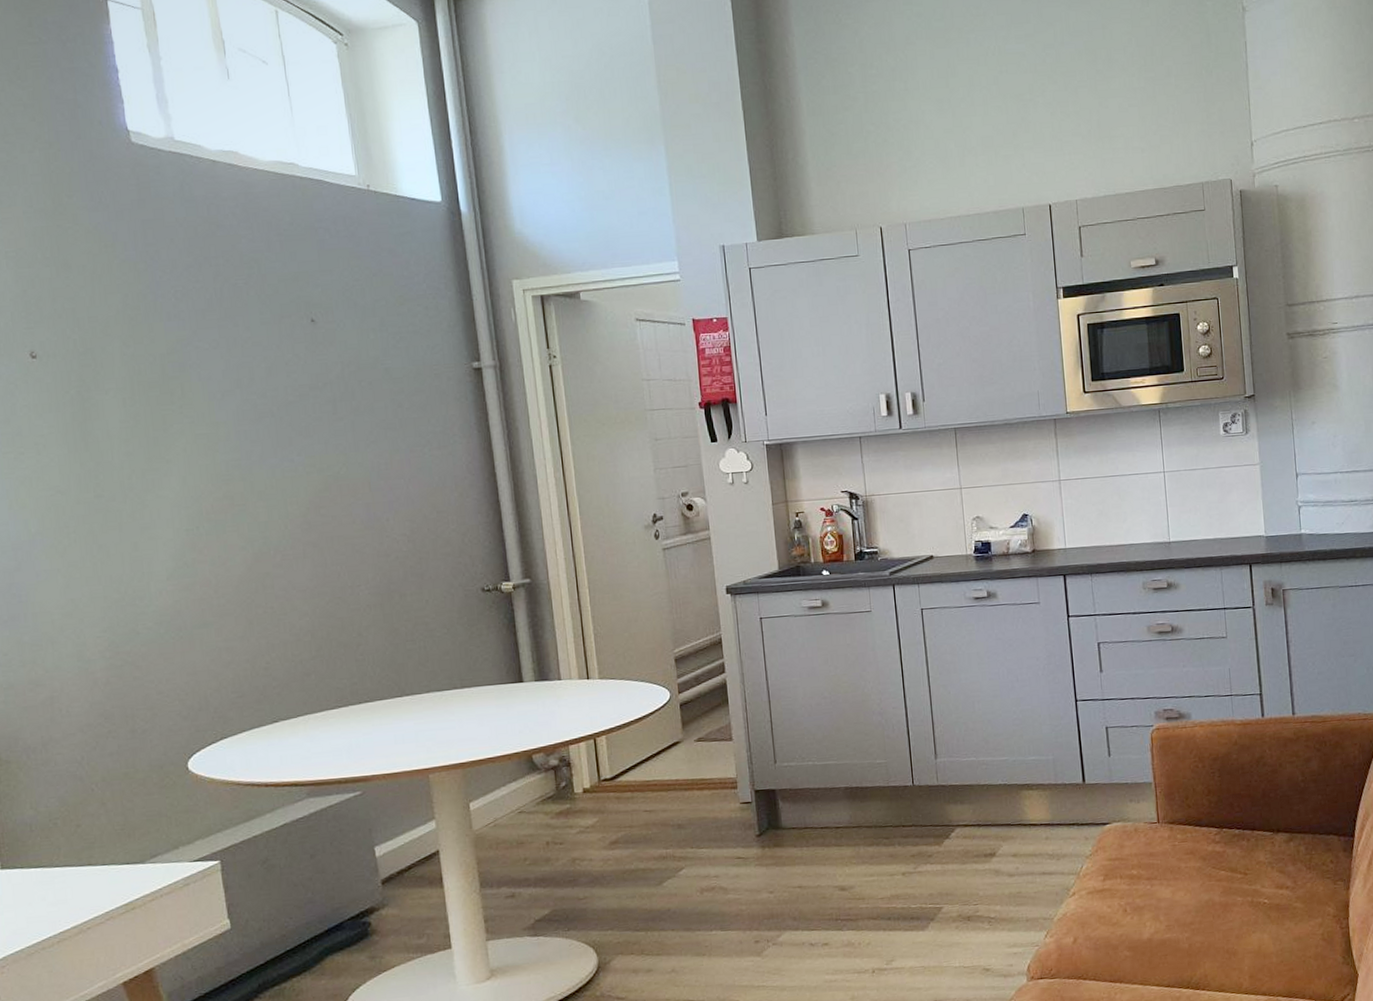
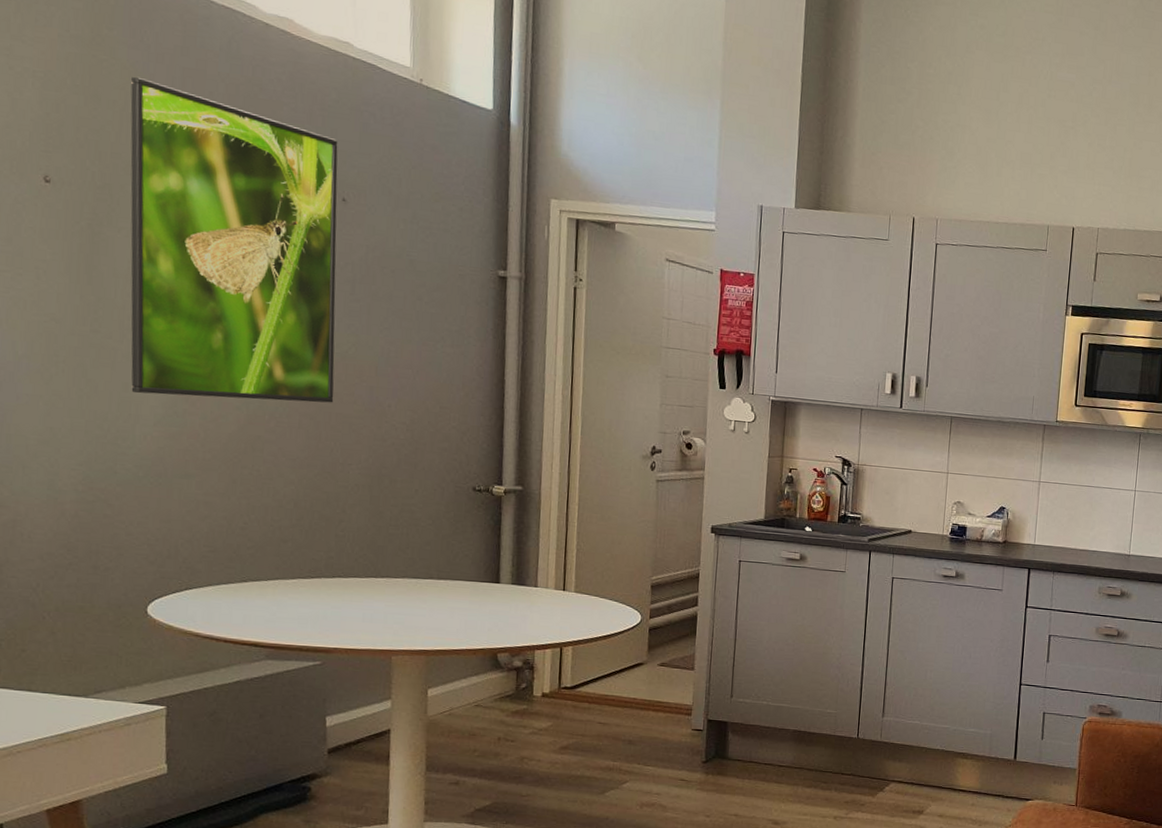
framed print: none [96,238,333,550] -> present [130,76,338,403]

